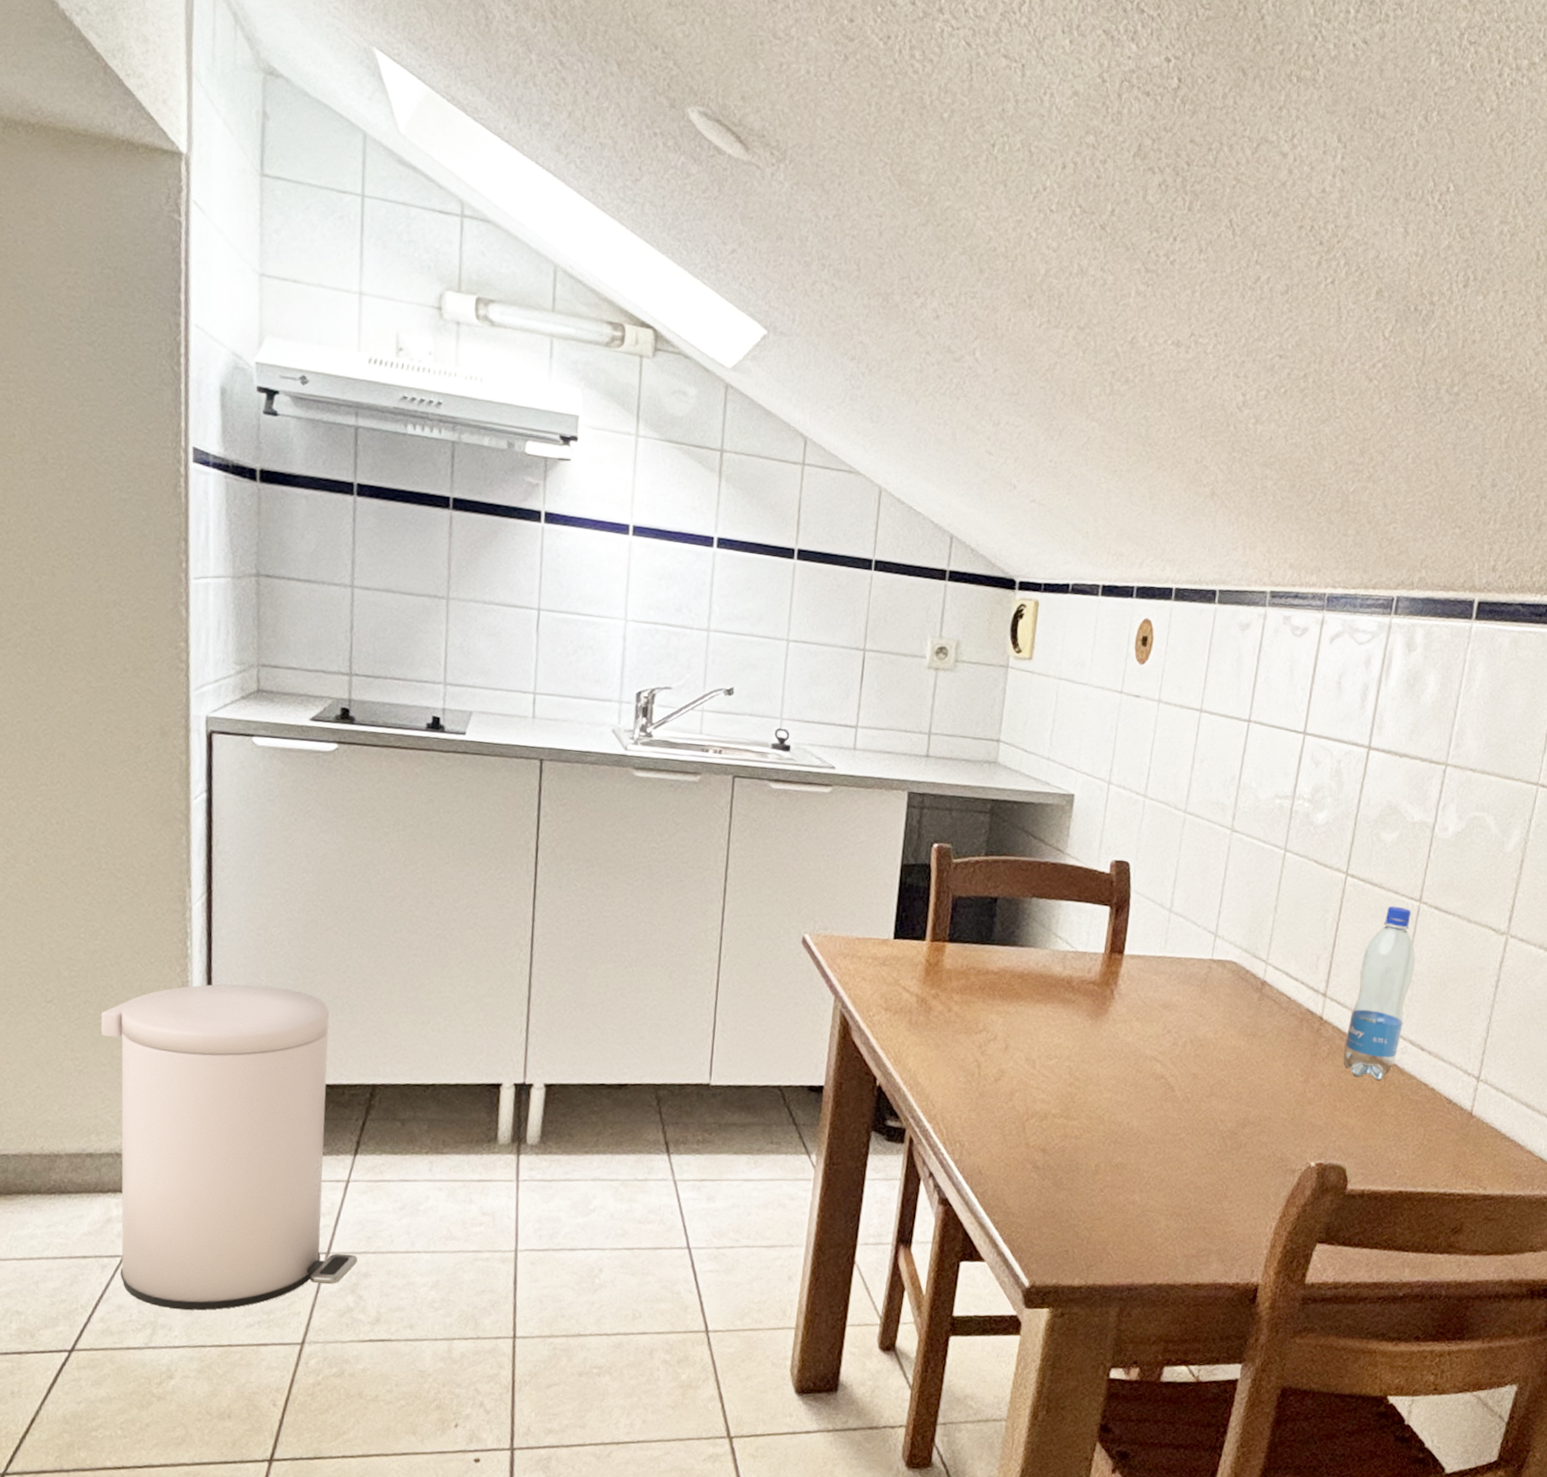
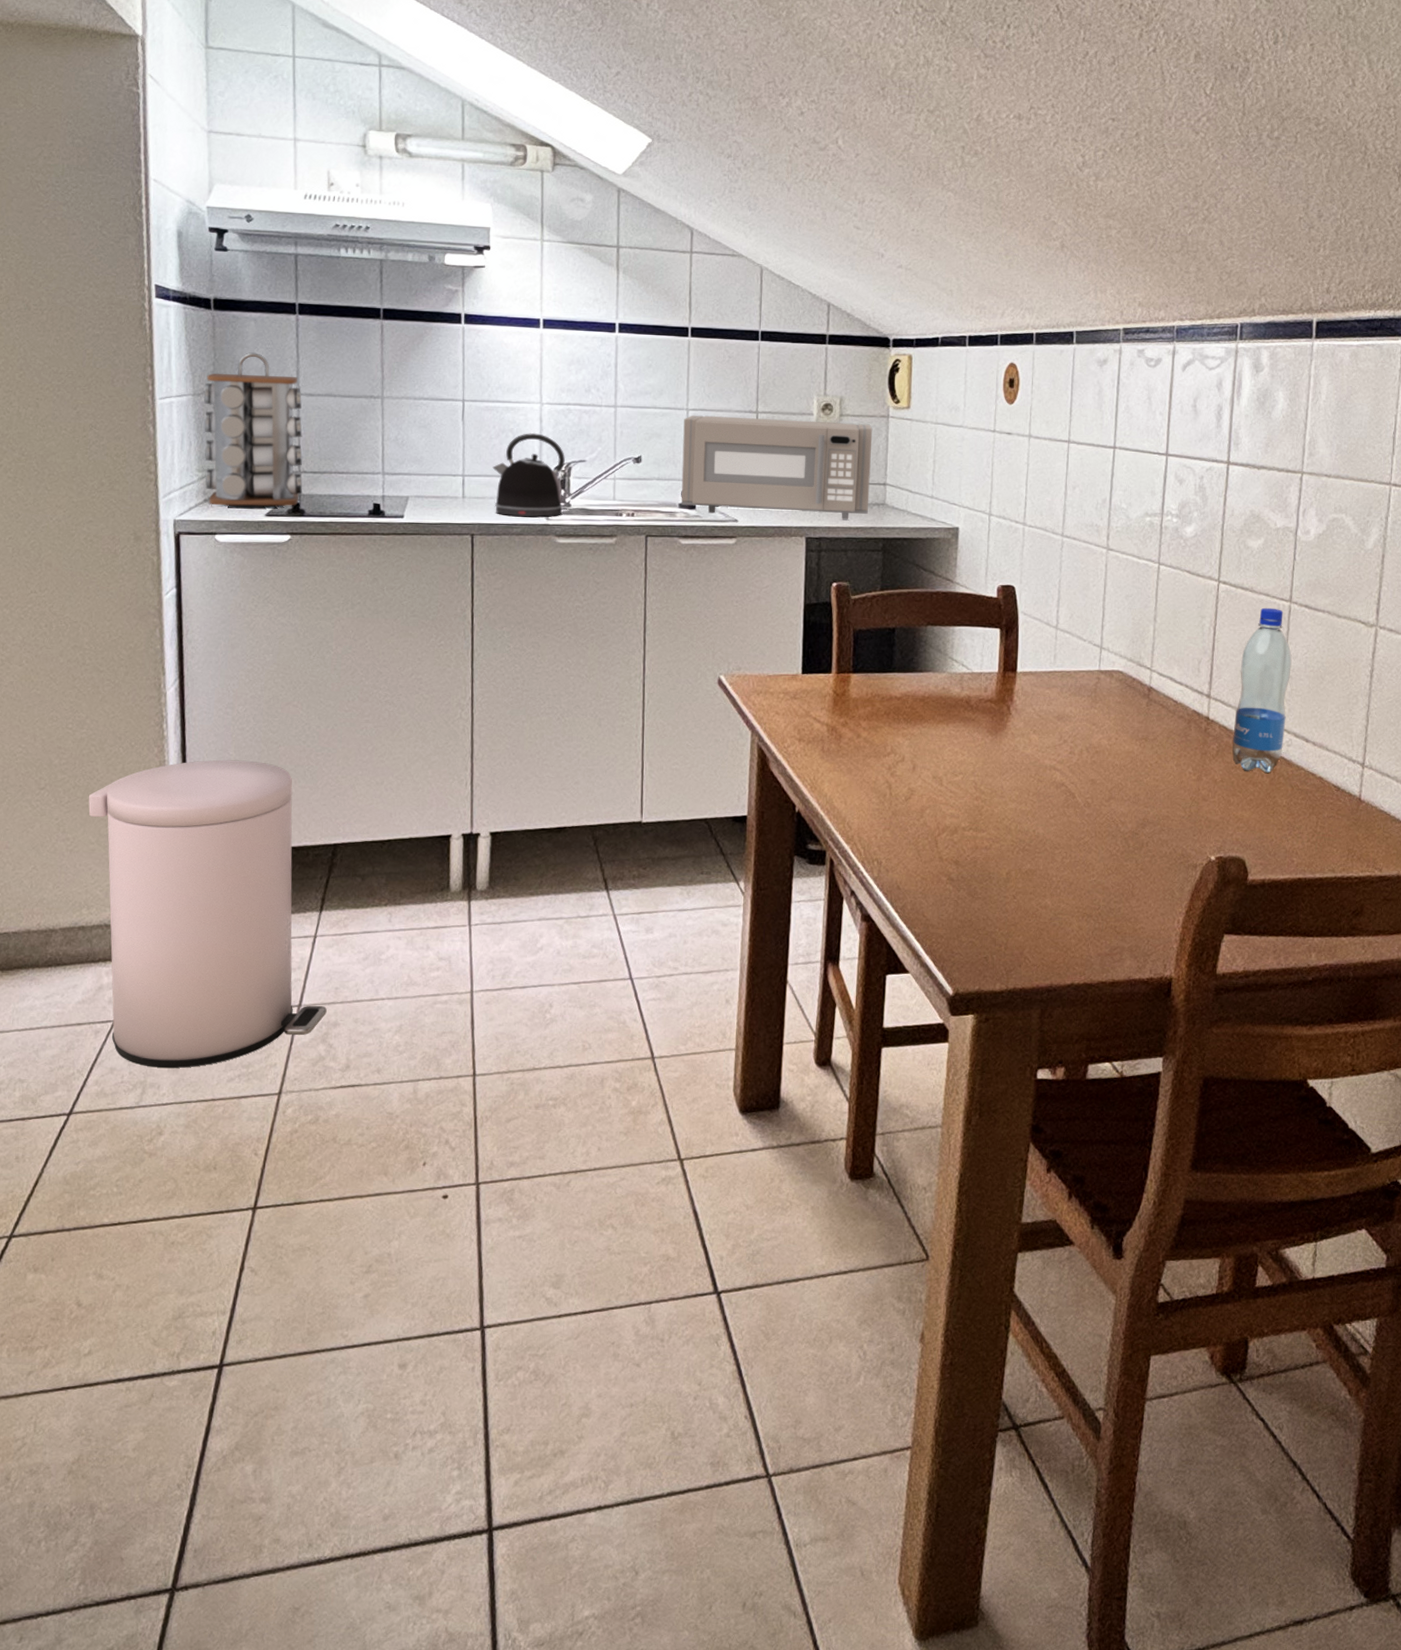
spice rack: none [243,534,357,712] -> present [203,352,303,508]
kettle: none [567,651,649,747] -> present [492,432,567,518]
microwave: none [774,647,990,776] -> present [681,415,873,520]

